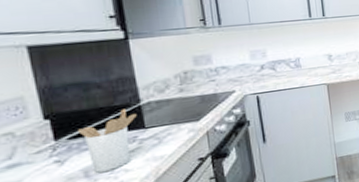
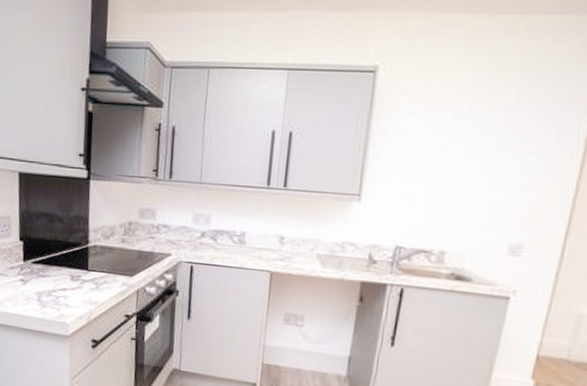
utensil holder: present [78,109,137,173] -> none [40,246,84,302]

